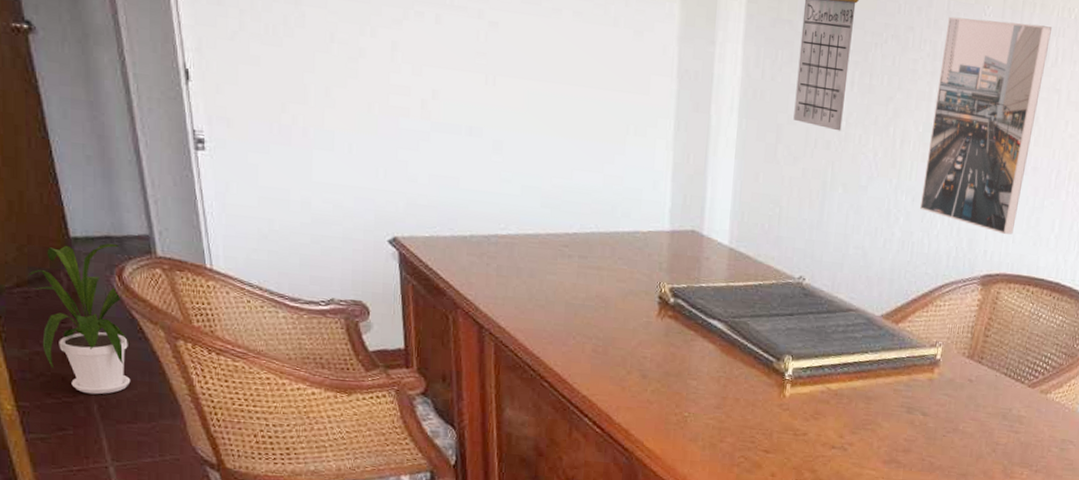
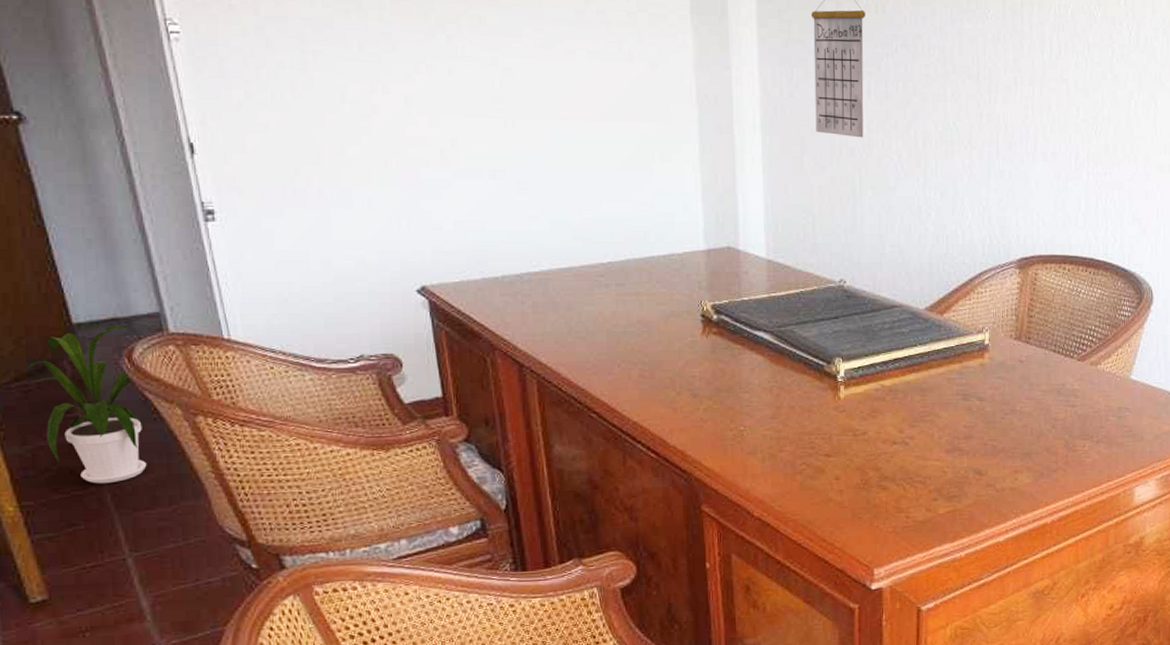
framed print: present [919,16,1052,235] -> none [949,22,1051,218]

